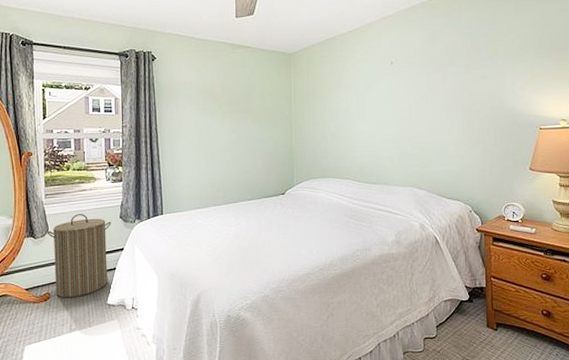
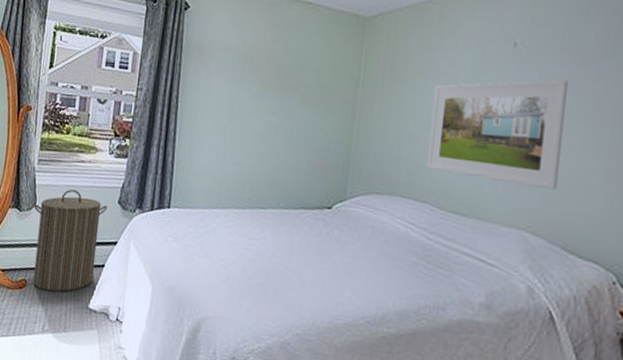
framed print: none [344,83,430,158] -> present [426,79,568,191]

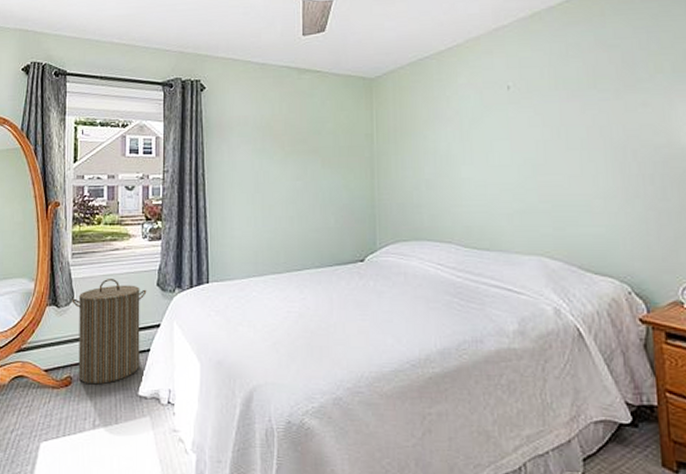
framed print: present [426,79,568,191] -> none [443,113,566,216]

